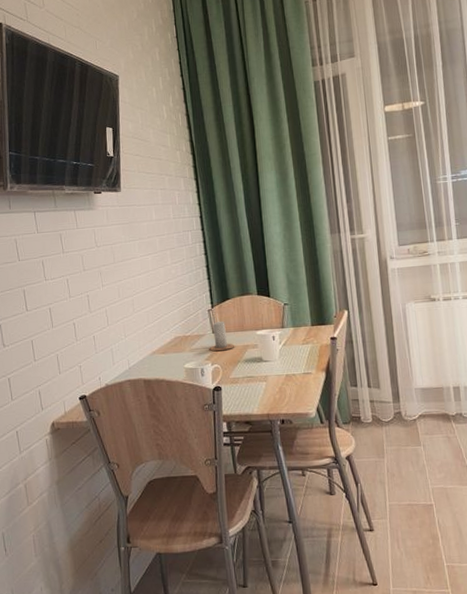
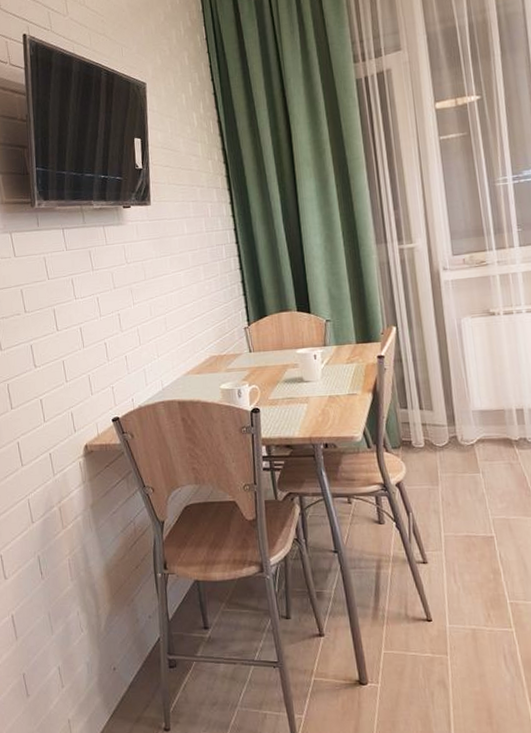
candle: present [209,314,235,352] -> none [246,332,274,372]

